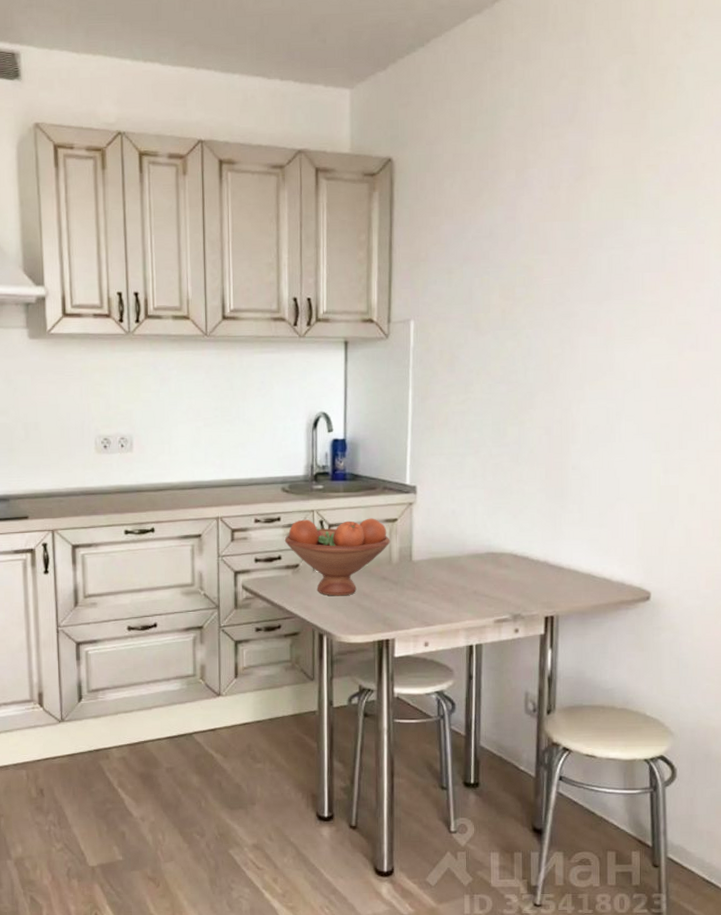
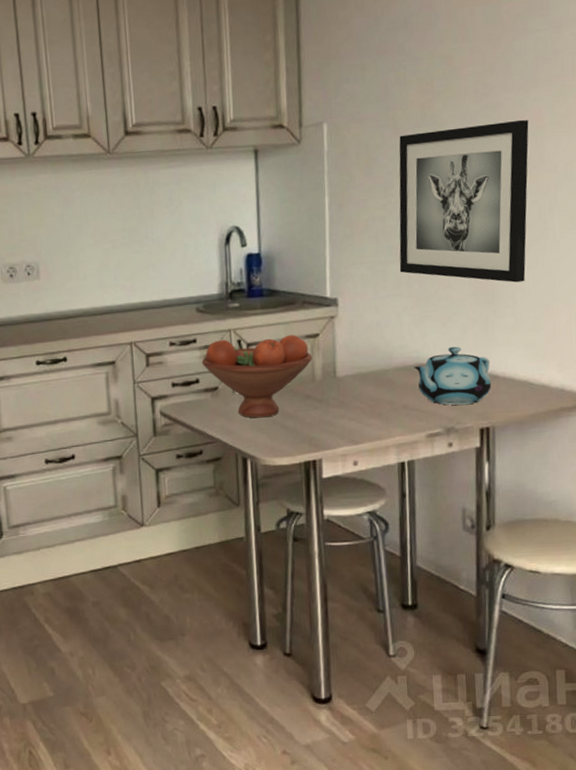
wall art: none [476,329,601,481] -> present [399,119,529,283]
teapot: none [485,537,557,594] -> present [413,346,492,405]

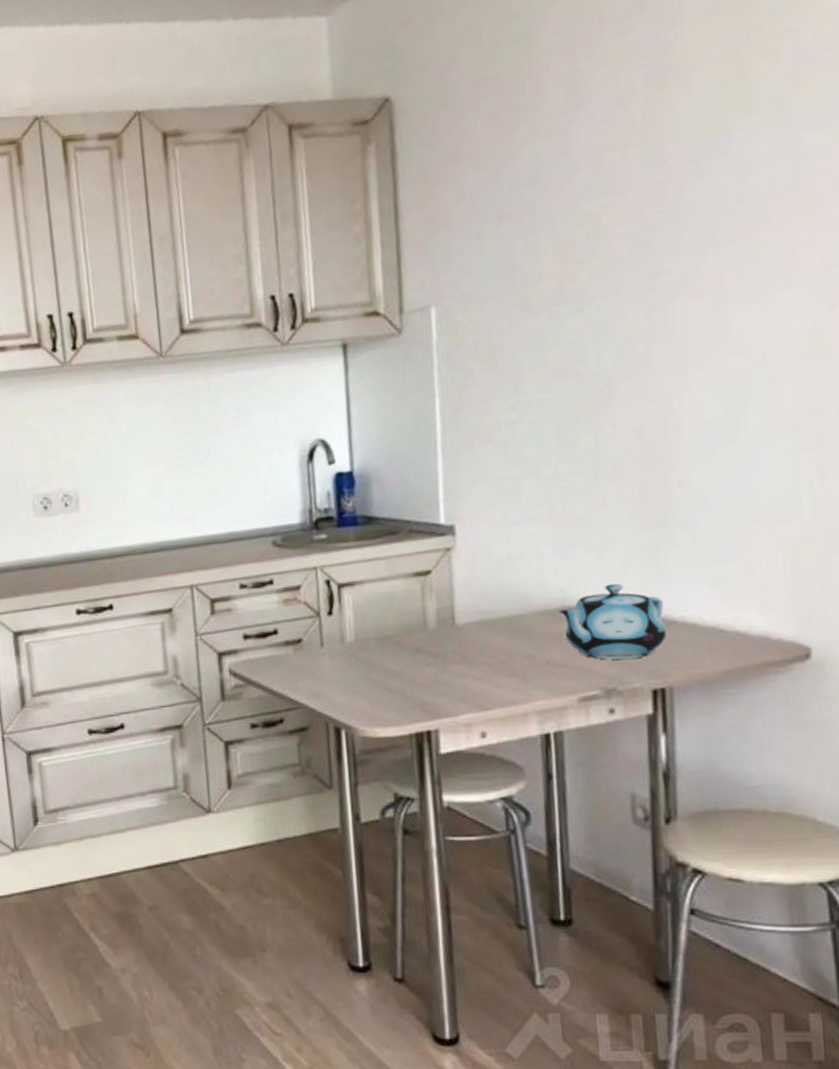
fruit bowl: present [201,334,313,418] -> none [280,572,424,678]
wall art: present [399,119,529,283] -> none [531,289,710,500]

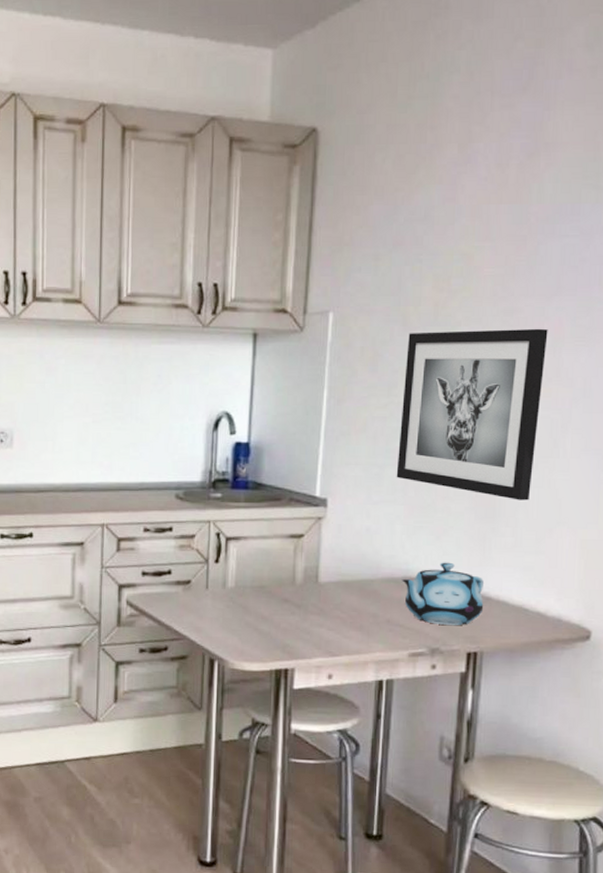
wall art: none [531,289,710,500] -> present [396,328,548,501]

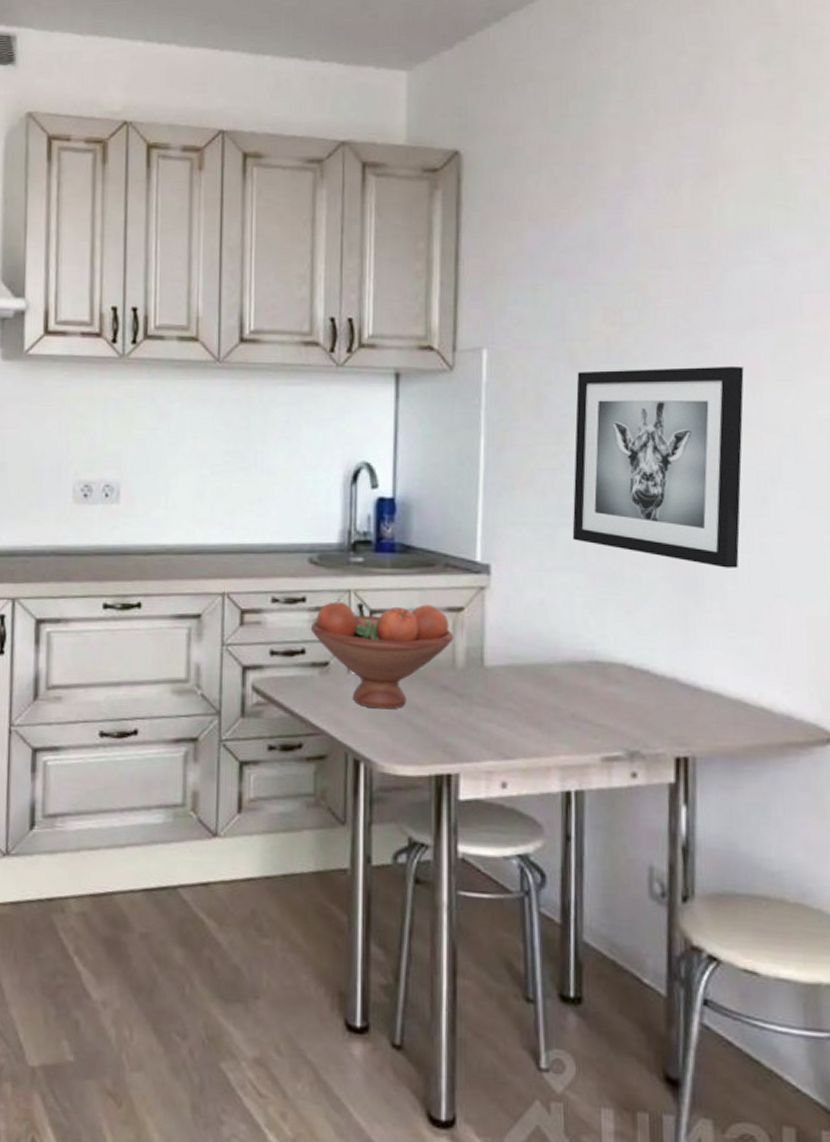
fruit bowl: none [176,531,295,618] -> present [310,601,454,709]
teapot: present [401,562,484,626] -> none [586,643,692,723]

